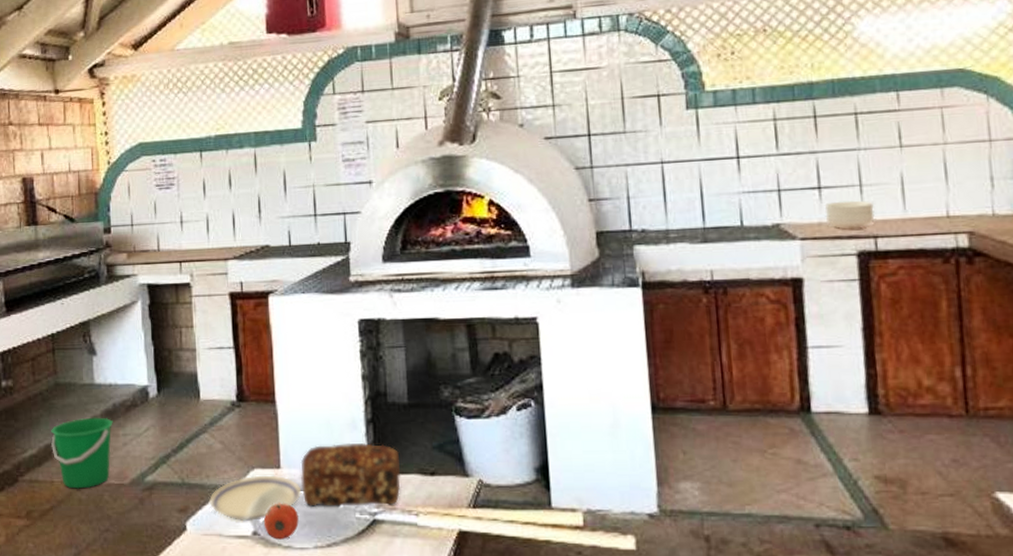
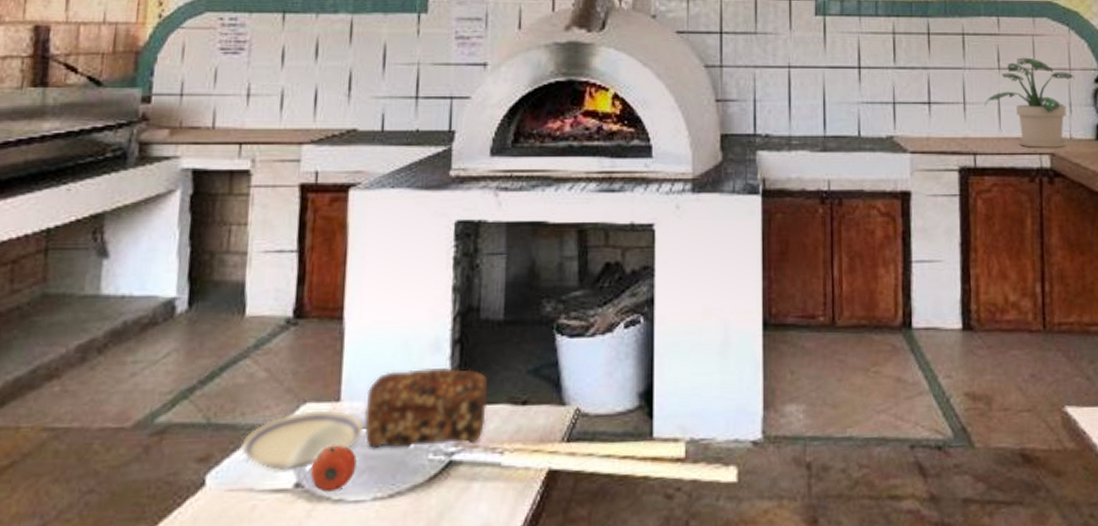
bucket: present [51,417,113,489] -> none [24,339,120,437]
bowl: present [824,200,875,230] -> none [932,117,975,145]
potted plant: none [885,131,997,227] -> present [985,57,1075,148]

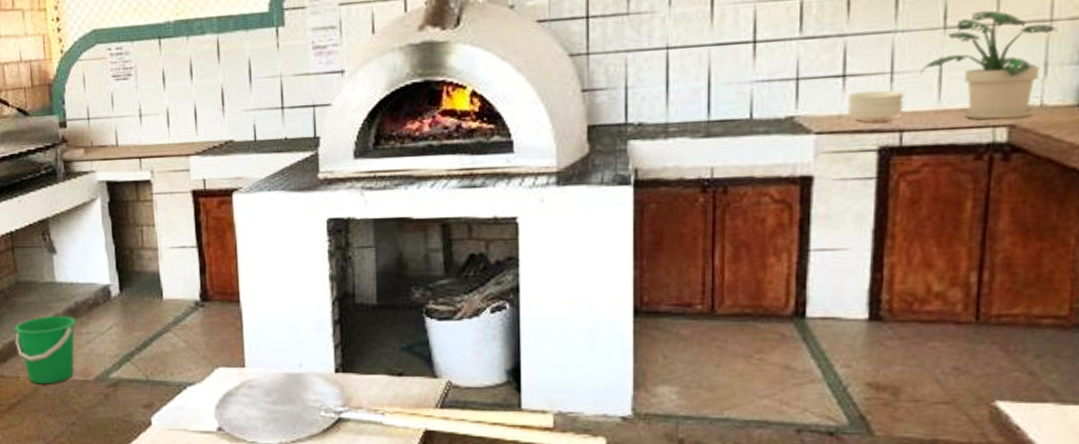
bucket: none [24,339,120,437] -> present [14,315,76,384]
plate: present [241,410,364,470] -> none [174,373,267,417]
tomato: present [310,444,357,492] -> none [228,400,264,436]
bread loaf: present [363,366,488,448] -> none [265,343,368,405]
bowl: none [932,117,975,145] -> present [846,90,904,123]

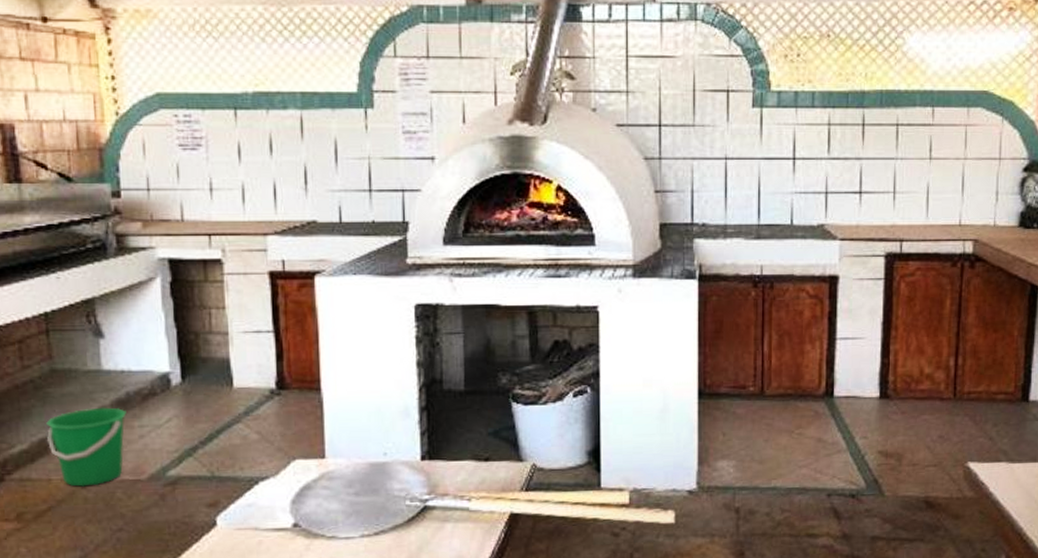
bowl: present [846,90,904,123] -> none [862,206,903,233]
potted plant: present [921,10,1058,120] -> none [914,147,1004,235]

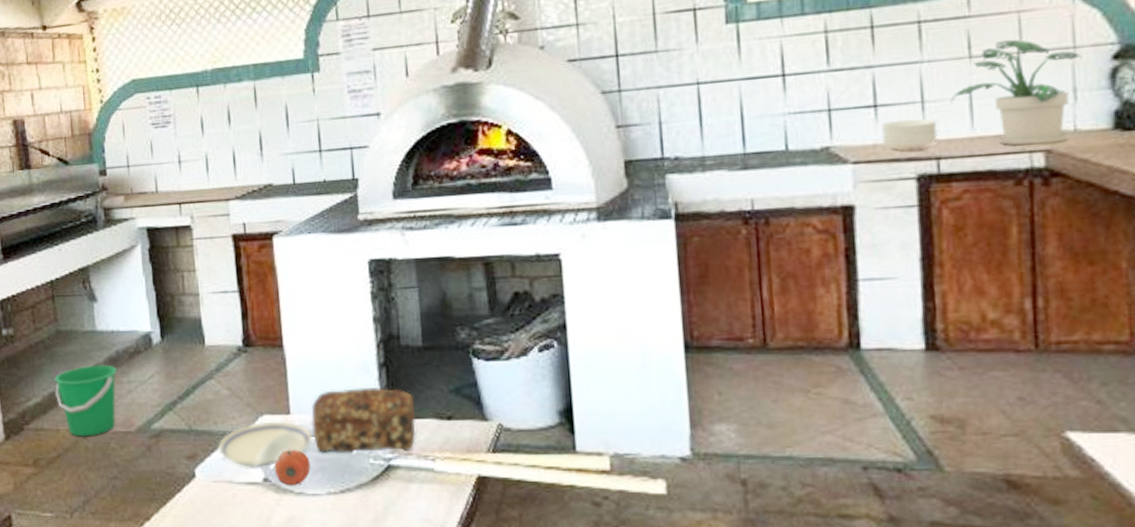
plate: none [243,465,349,513] -> present [218,421,313,467]
tomato: none [305,493,344,531] -> present [274,449,311,486]
bread loaf: none [347,430,455,496] -> present [311,386,417,452]
bowl: none [862,206,903,233] -> present [880,118,938,152]
potted plant: none [914,147,1004,235] -> present [951,39,1082,146]

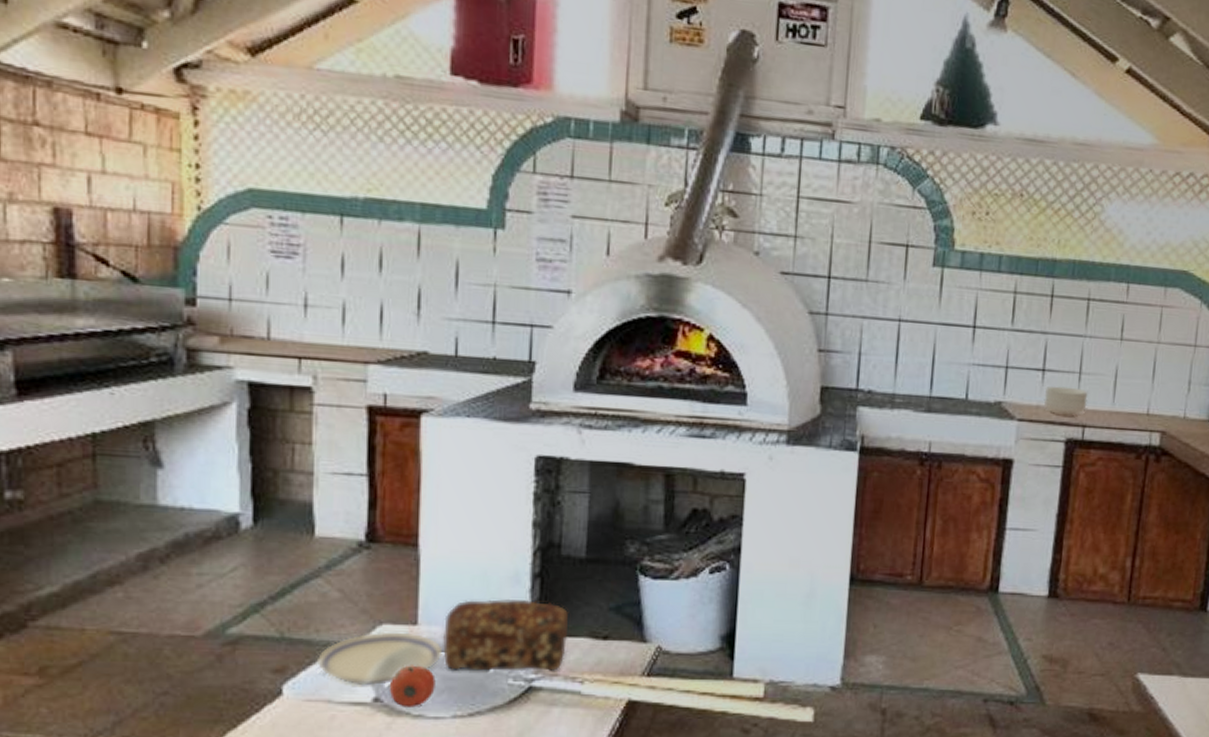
bucket: present [54,364,117,437] -> none [84,548,183,641]
potted plant: present [951,39,1082,146] -> none [1101,329,1199,427]

